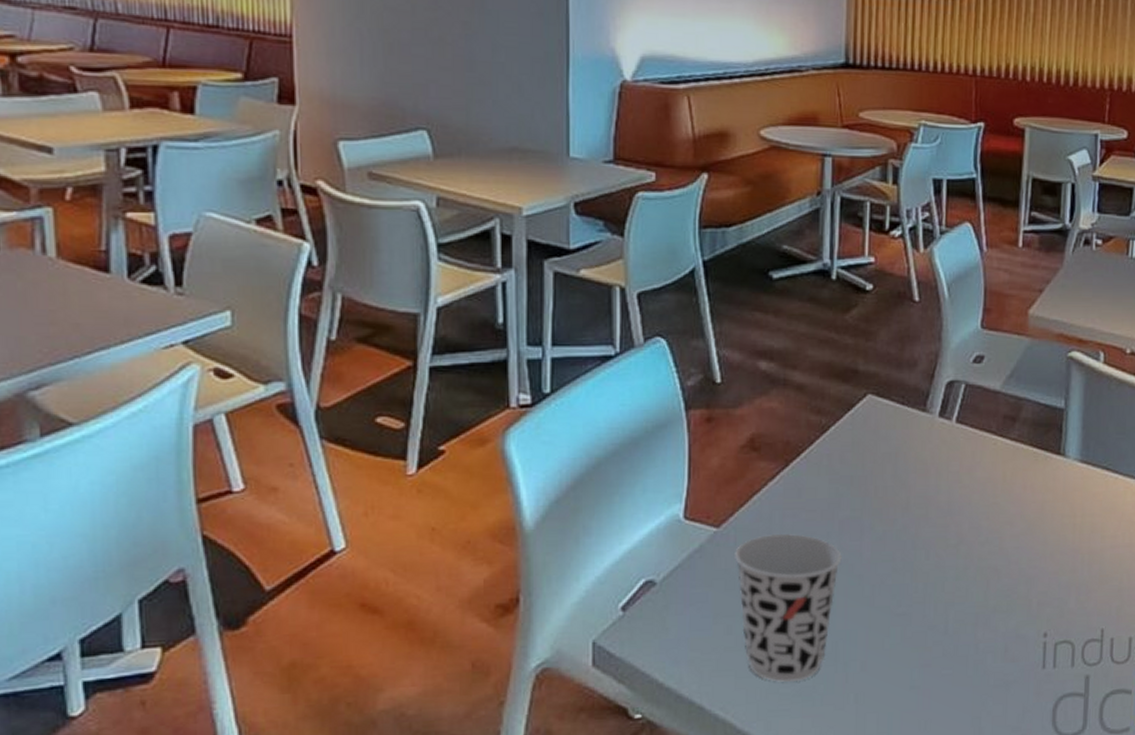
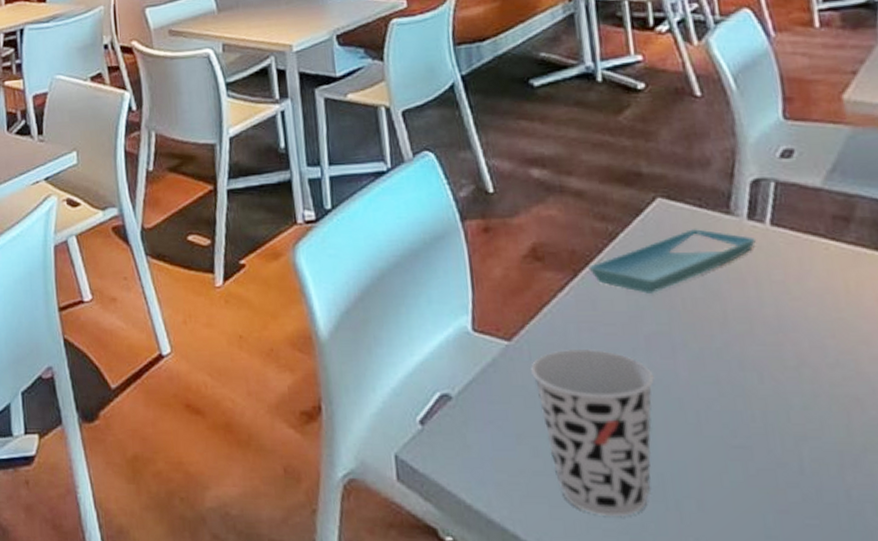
saucer: none [799,424,942,484] -> present [588,229,756,295]

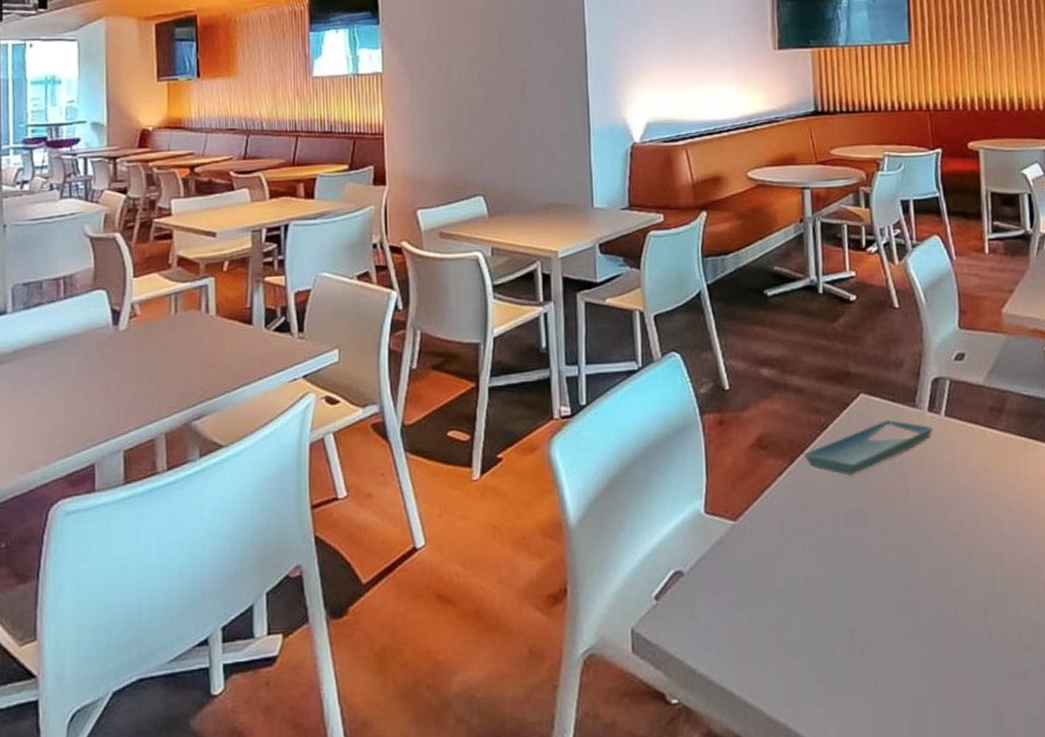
cup: present [531,348,654,518] -> none [752,525,850,669]

